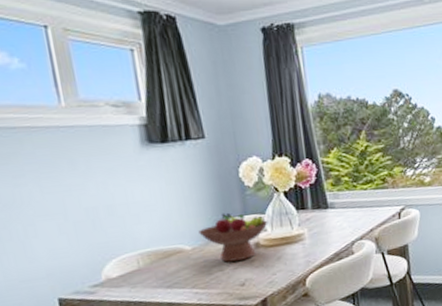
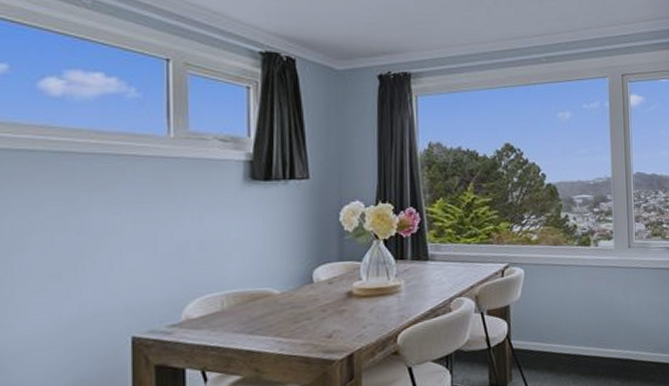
fruit bowl: present [198,212,268,262] -> none [290,257,364,311]

